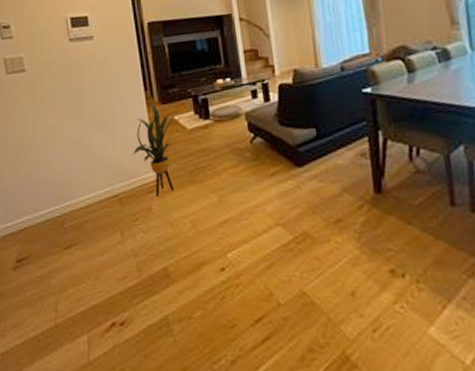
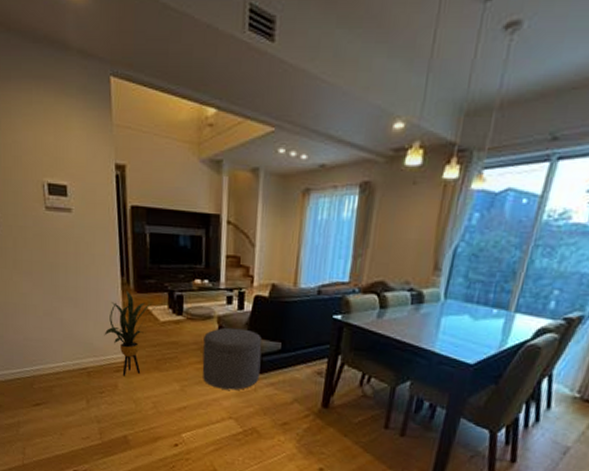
ottoman: none [234,121,300,192] -> present [202,327,262,390]

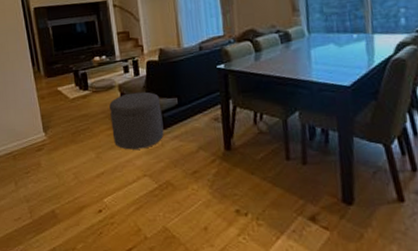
house plant: present [104,291,162,376] -> none [23,77,70,154]

